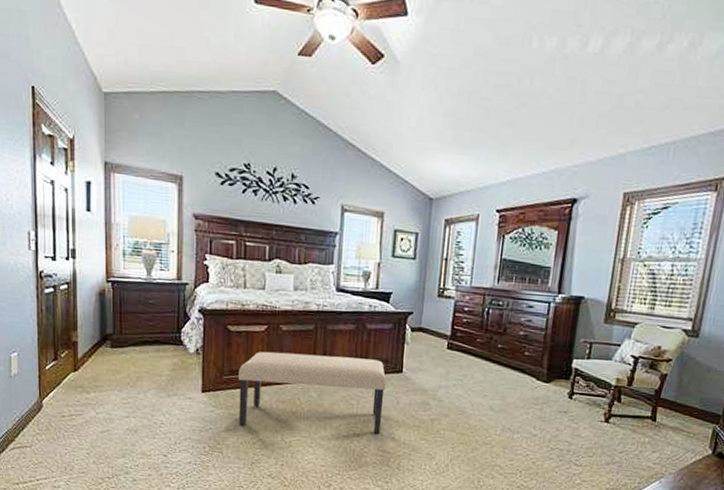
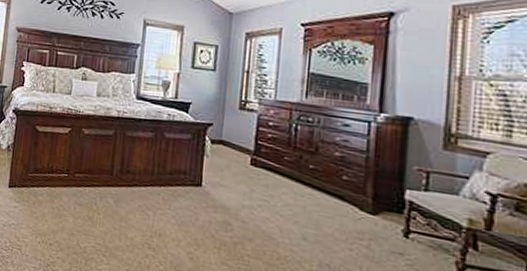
bench: present [238,351,387,434] -> none [38,152,185,252]

